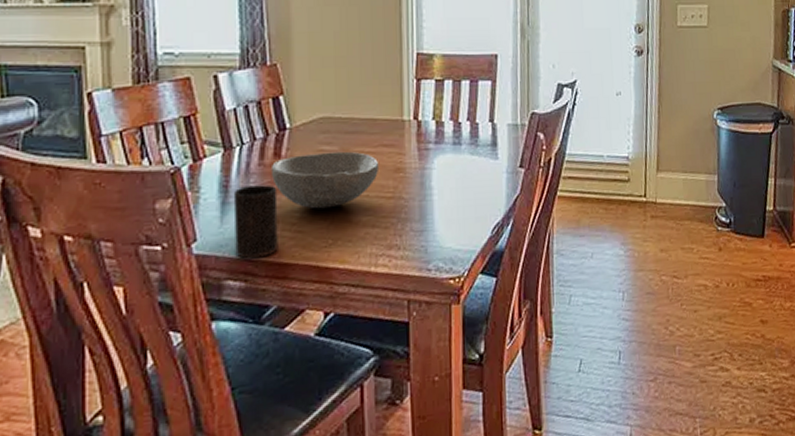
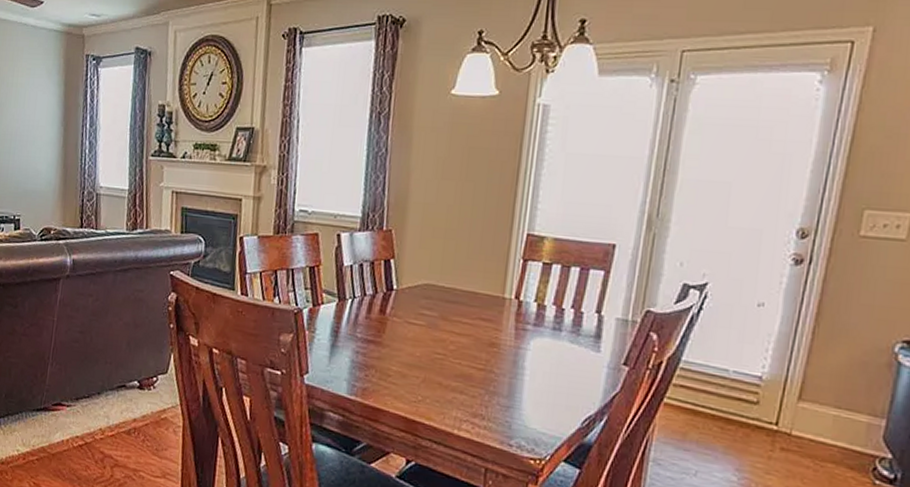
cup: present [233,184,278,258] -> none [337,334,379,399]
bowl: present [270,151,380,209] -> none [375,315,475,368]

